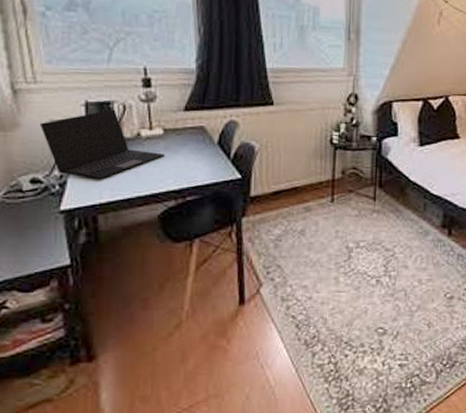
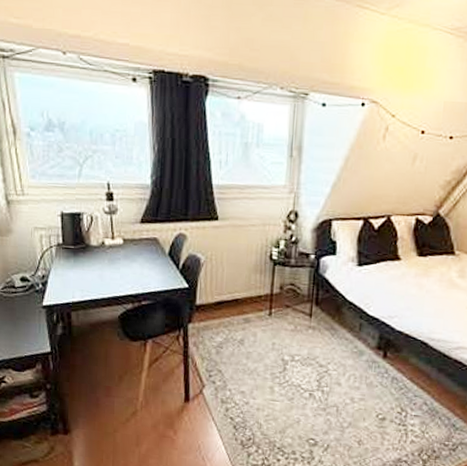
laptop: present [39,109,165,180] -> none [26,219,124,282]

